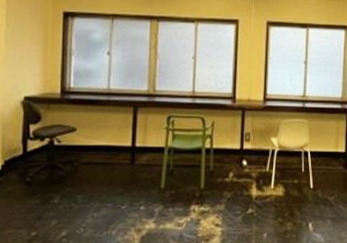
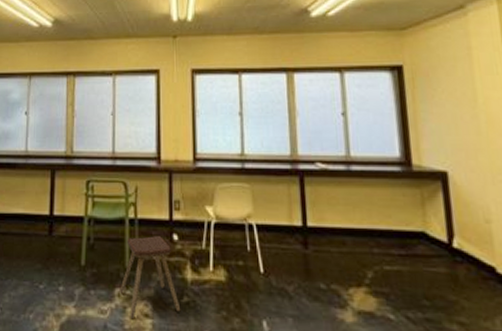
music stool: none [195,162,246,228] -> present [120,236,181,318]

